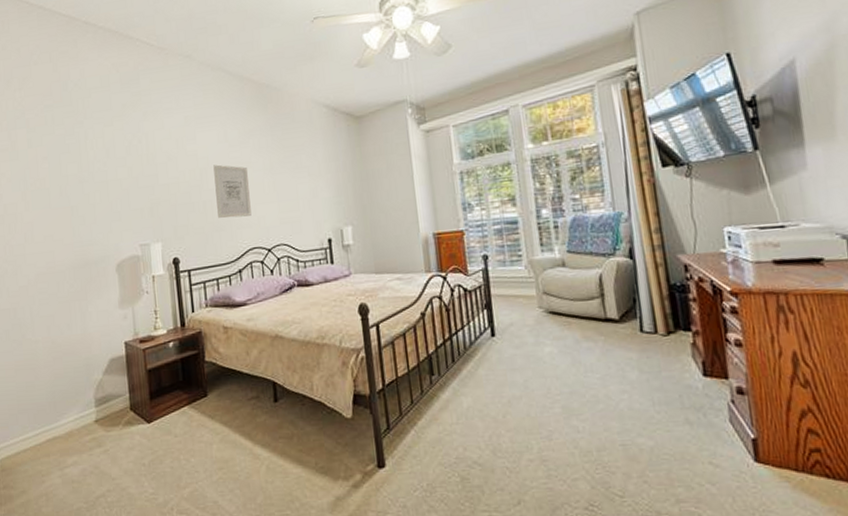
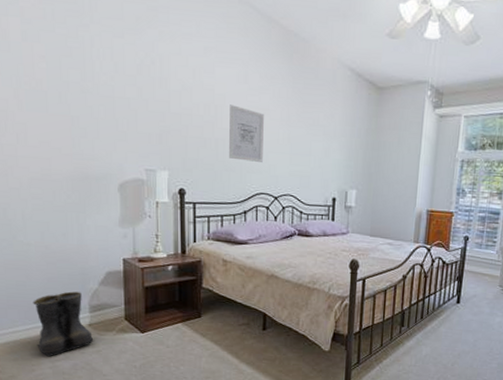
boots: none [41,385,102,464] -> present [33,291,95,357]

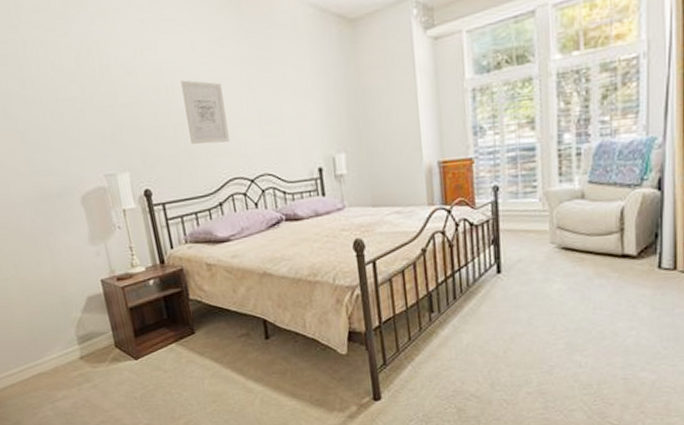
boots: present [33,291,95,357] -> none [21,323,90,398]

